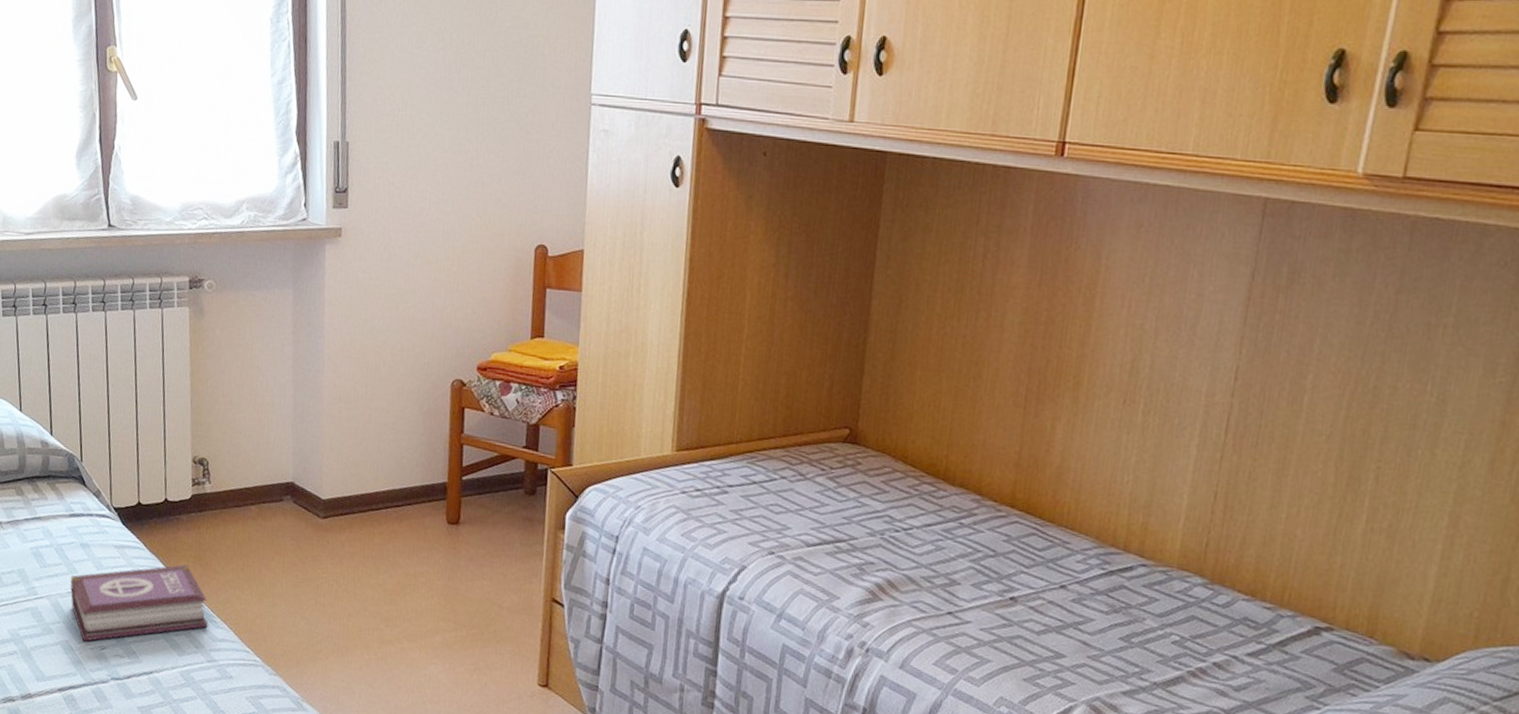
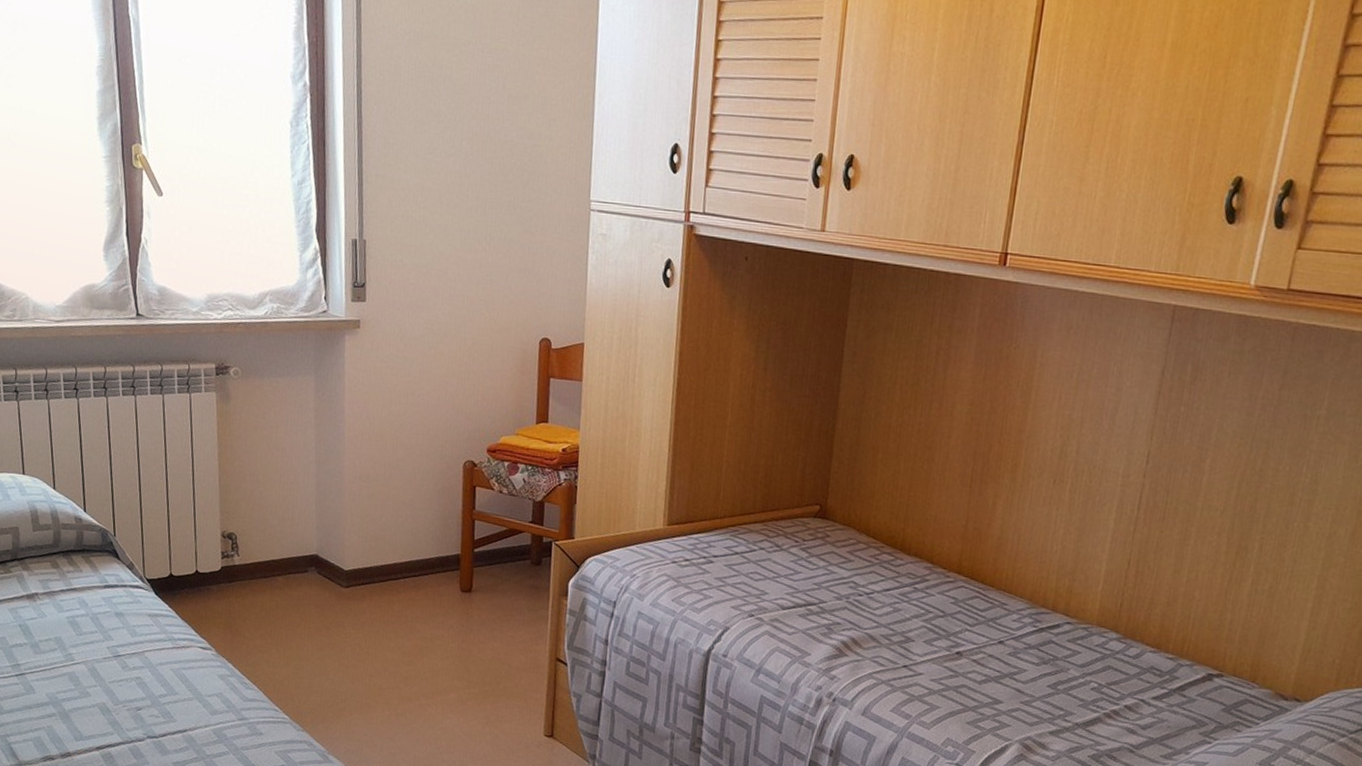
book: present [70,564,208,642] -> none [106,631,239,703]

